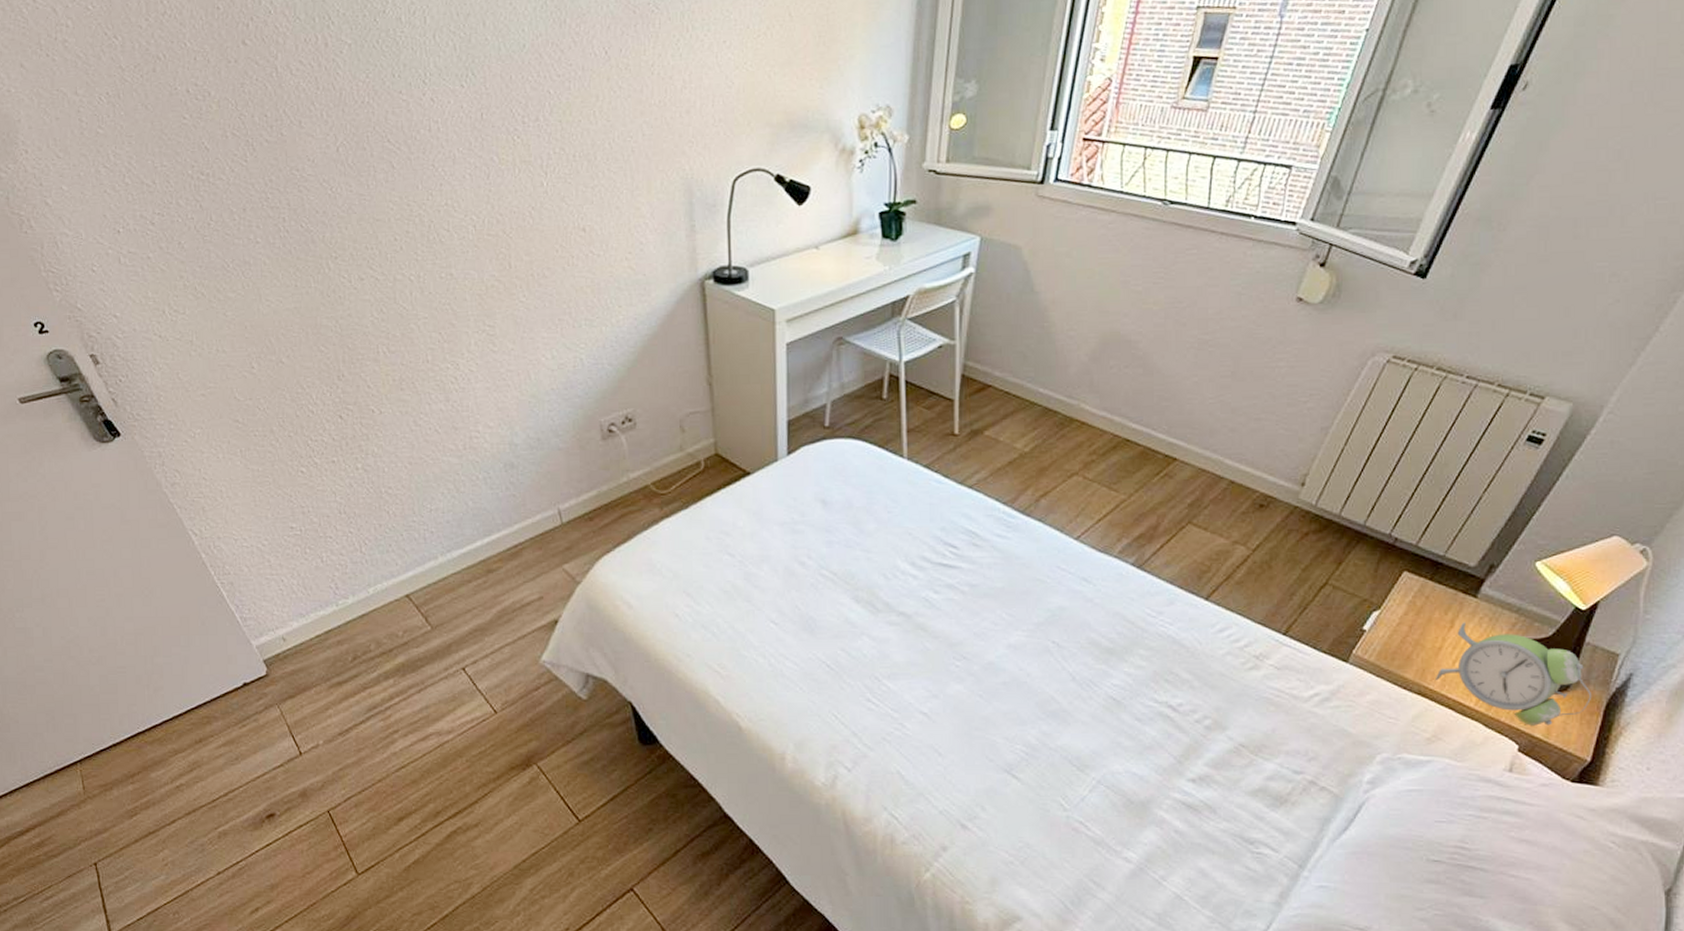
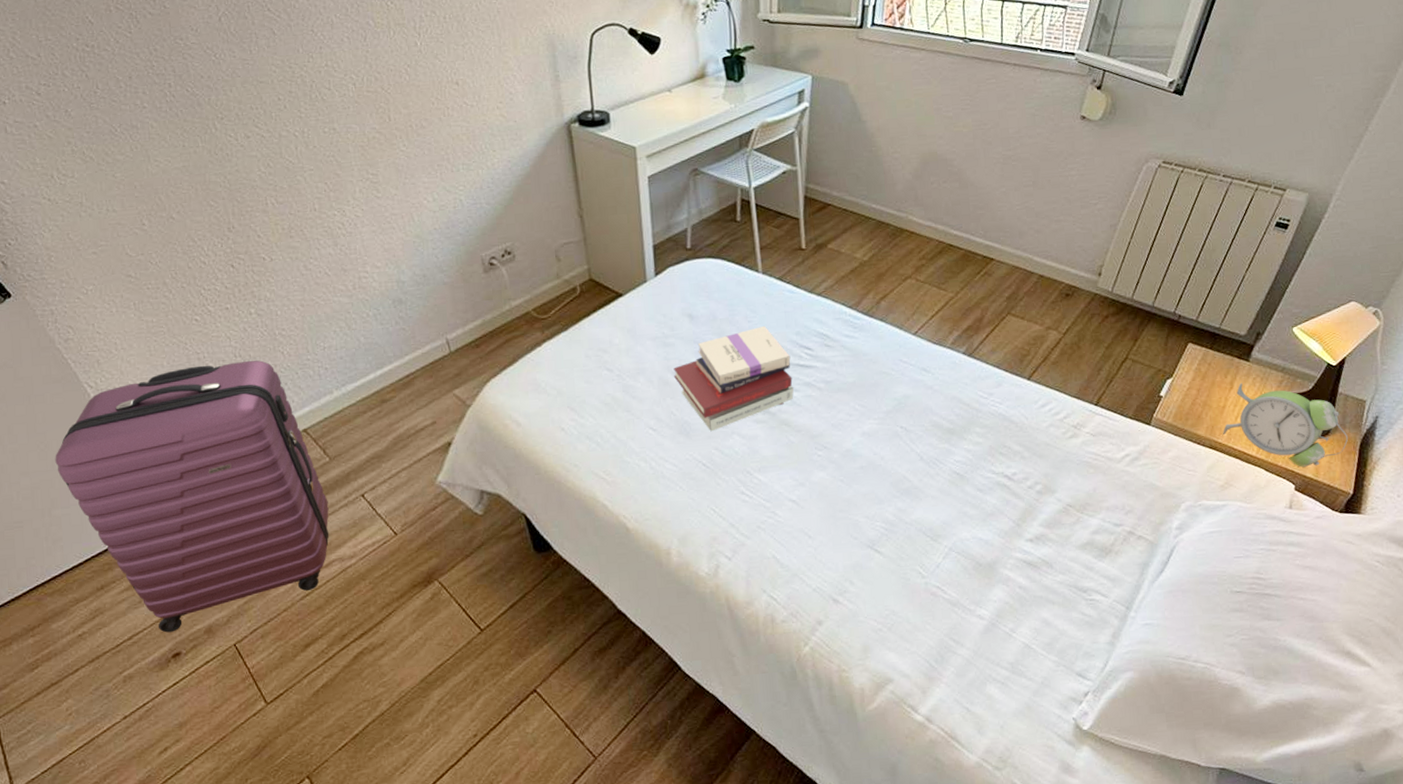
suitcase: none [158,518,428,792] -> present [55,360,329,633]
books: none [801,517,935,631] -> present [673,325,795,432]

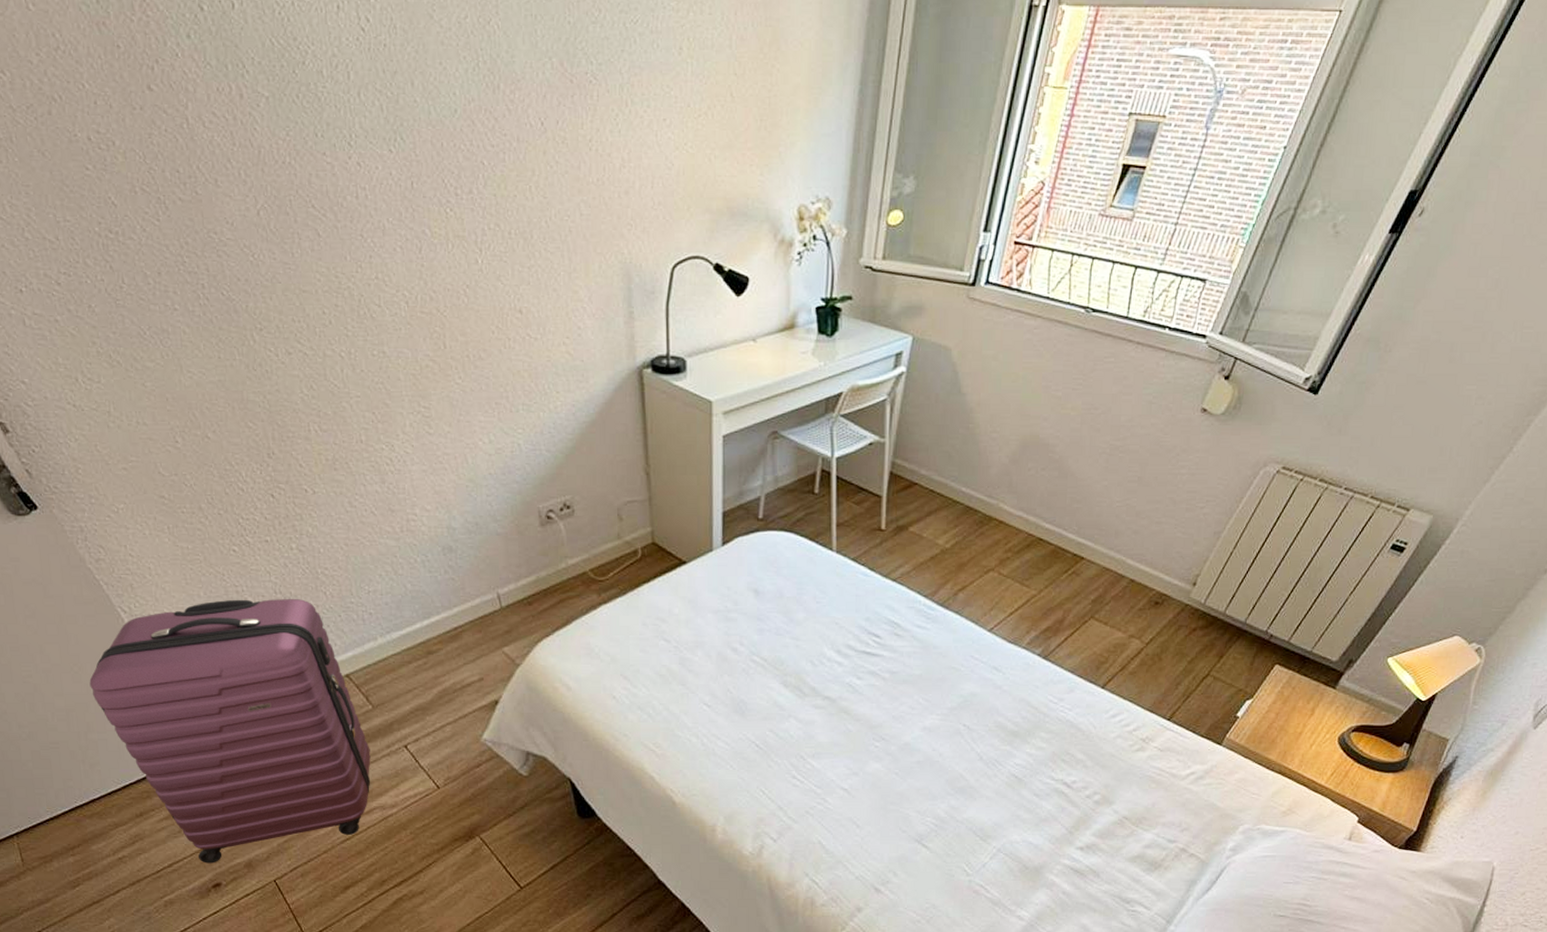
books: present [673,325,795,432] -> none [734,608,858,713]
alarm clock: present [1223,383,1348,467] -> none [1295,710,1422,801]

